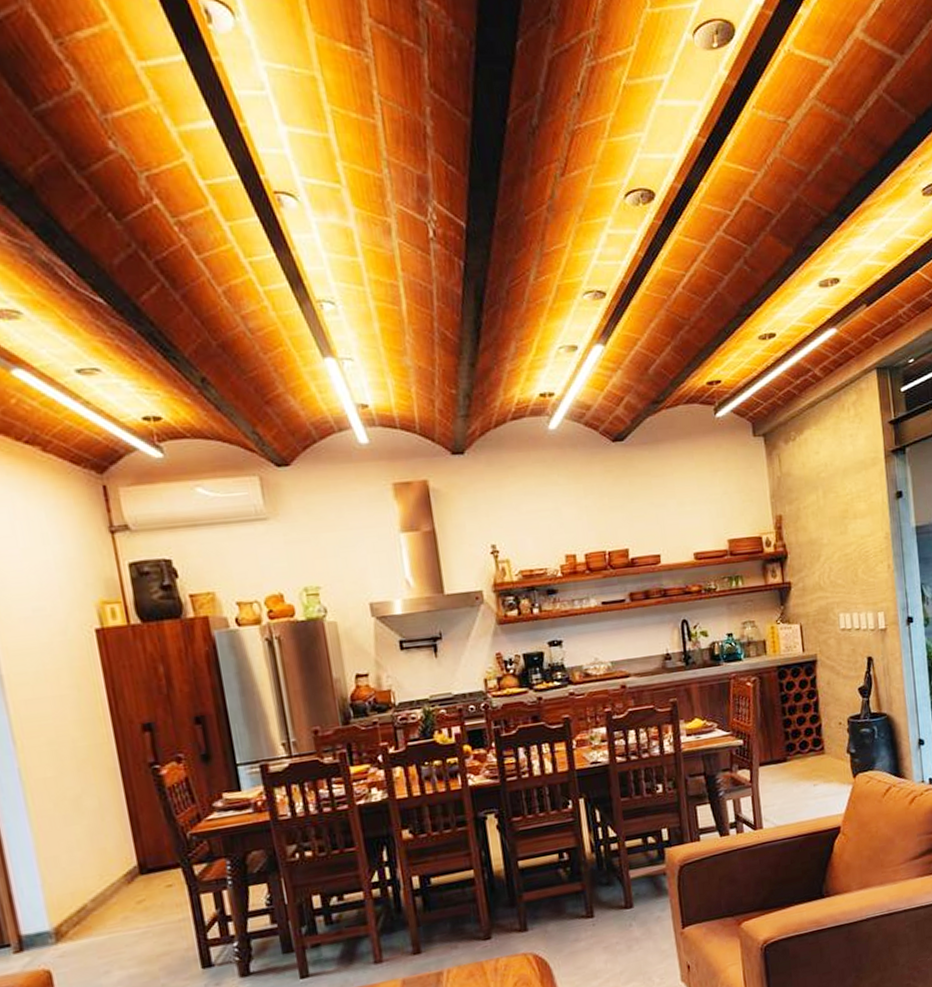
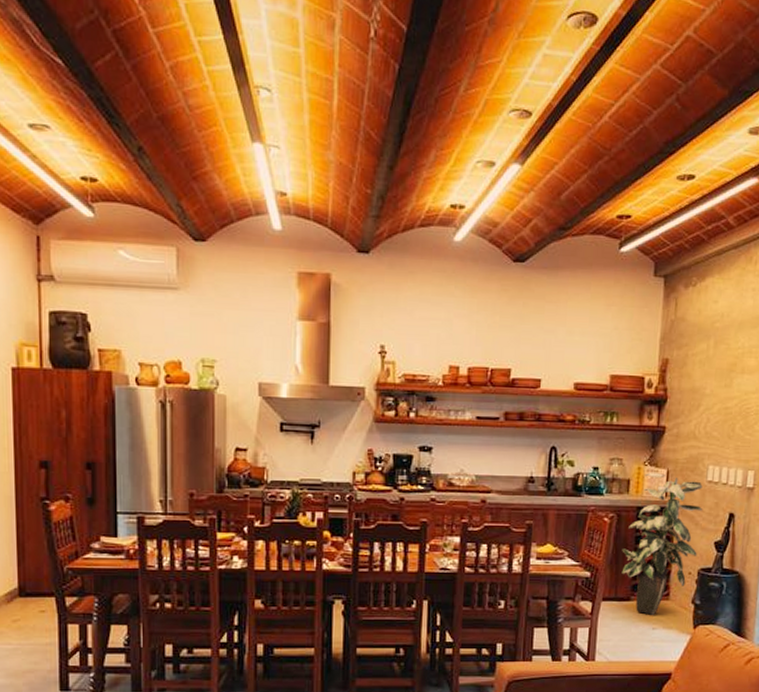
indoor plant: none [770,628,844,773] -> present [621,472,703,616]

